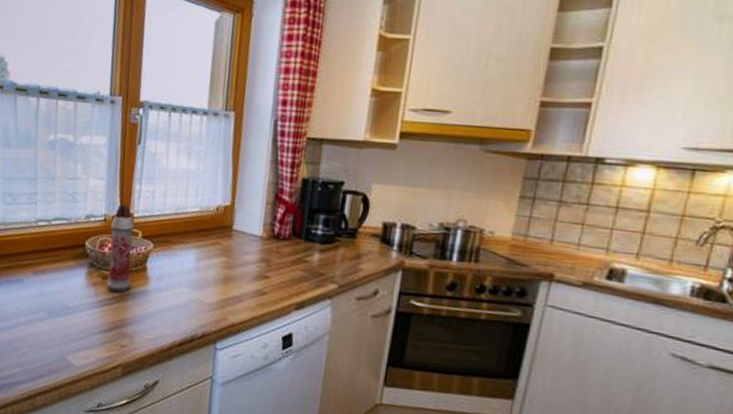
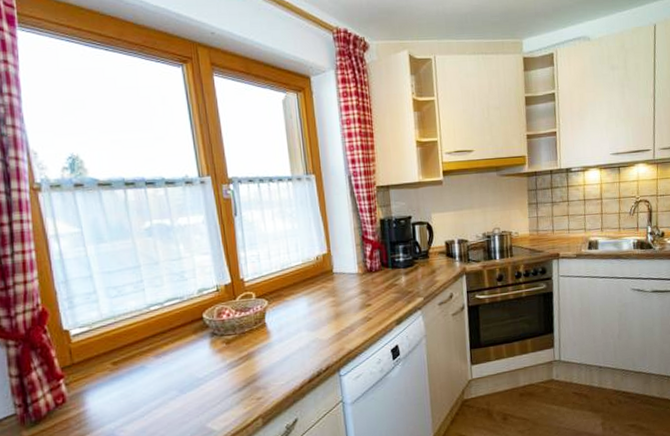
spray bottle: present [106,204,135,292] -> none [224,272,254,353]

